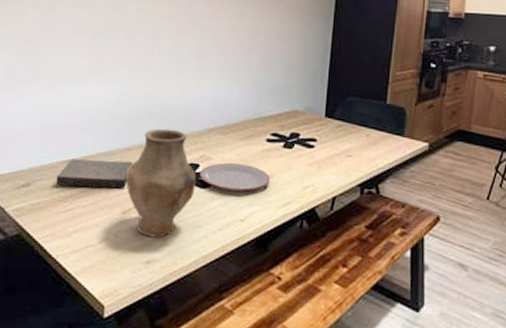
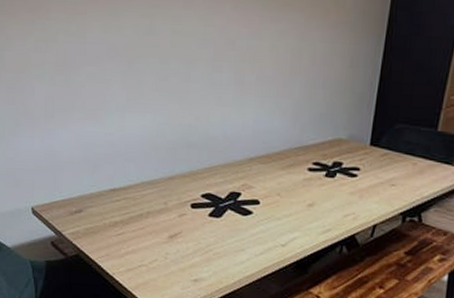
book: present [56,159,133,189] -> none [105,187,176,216]
vase: present [125,128,196,238] -> none [170,157,238,260]
plate: present [199,162,271,191] -> none [241,191,312,219]

